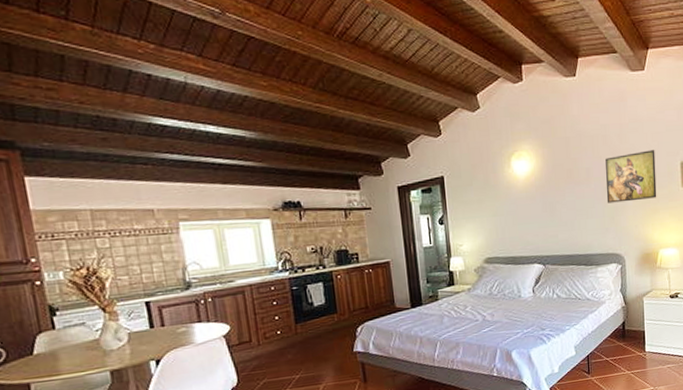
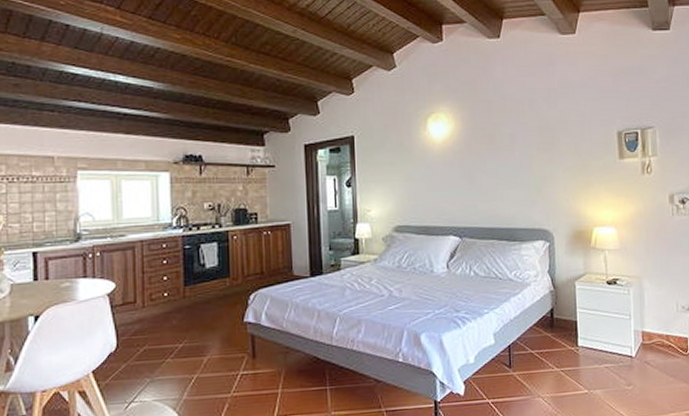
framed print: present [605,150,657,203] -> none [531,117,591,173]

